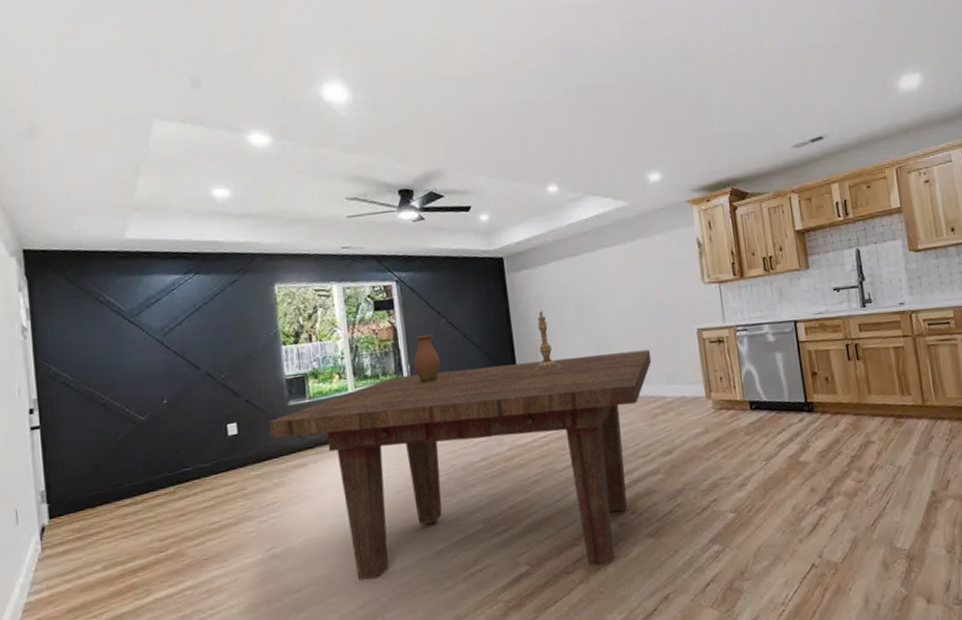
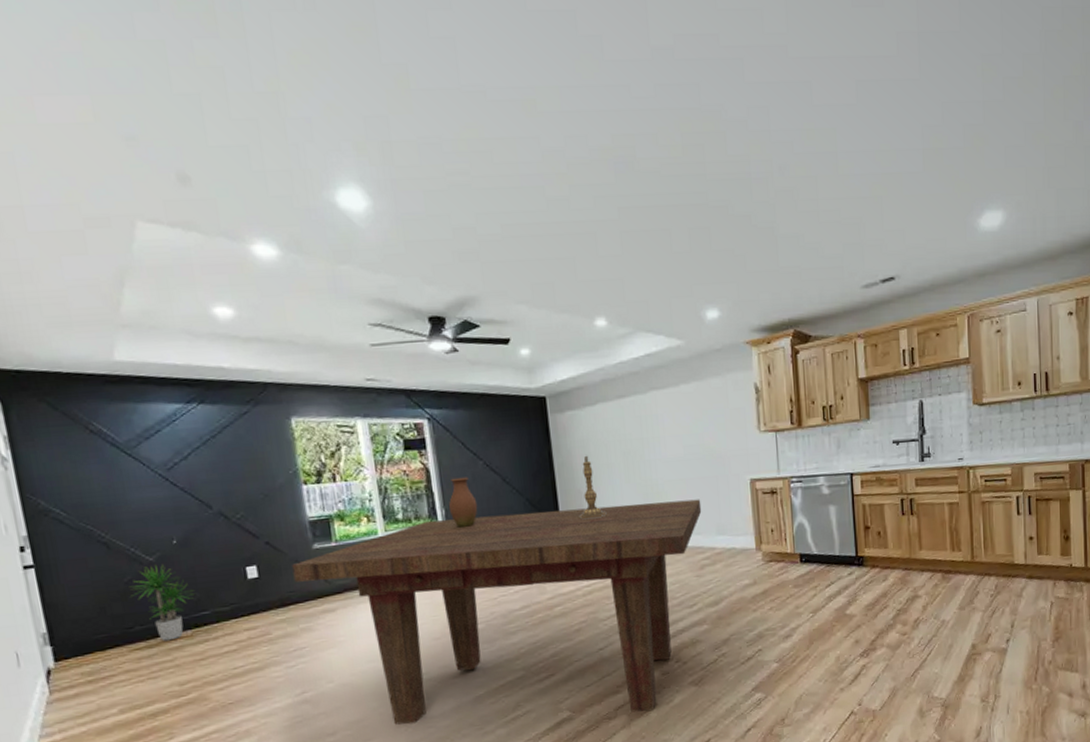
potted plant: none [123,423,179,498] -> present [130,564,194,642]

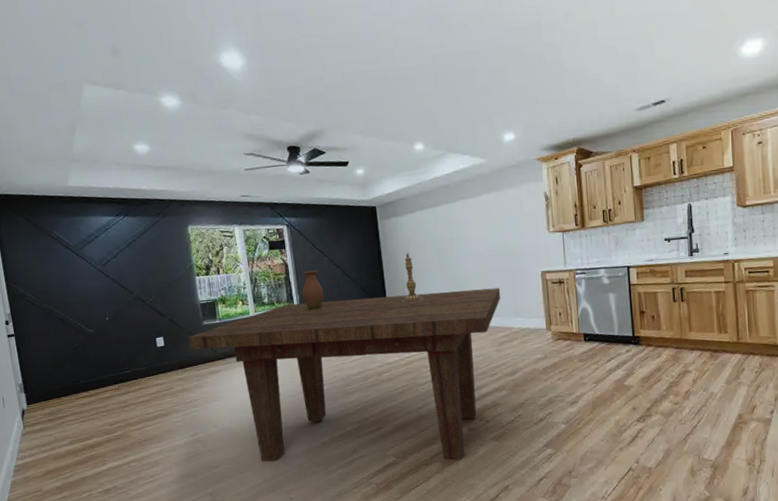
potted plant: present [130,564,194,642] -> none [77,335,120,392]

